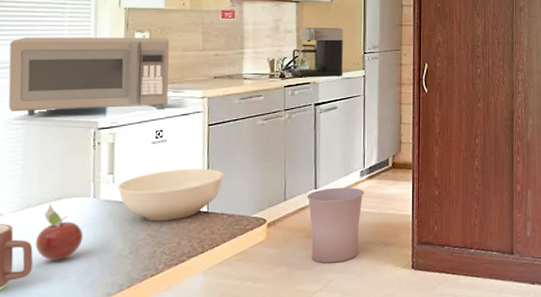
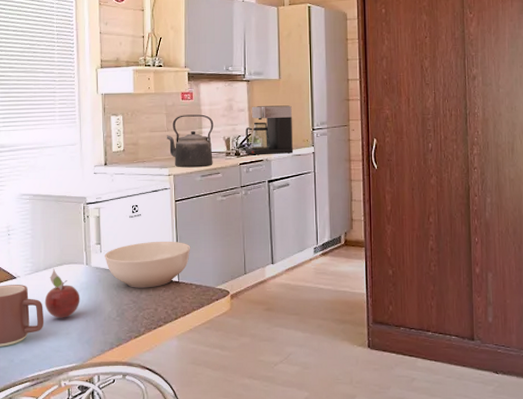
microwave: present [8,37,170,116] -> none [17,120,141,192]
kettle: none [201,34,257,90] -> present [166,114,214,168]
waste bin: present [306,187,364,263] -> none [264,263,318,337]

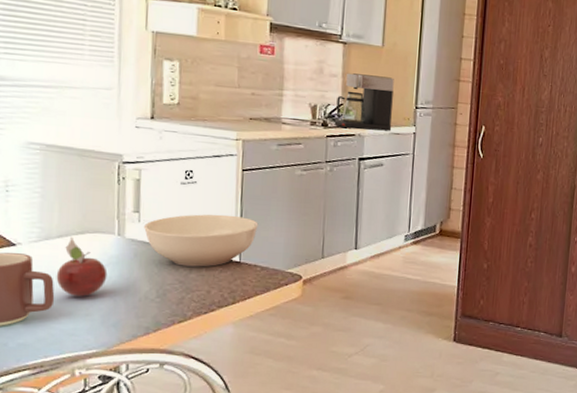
kettle: present [166,114,214,168] -> none [236,71,298,136]

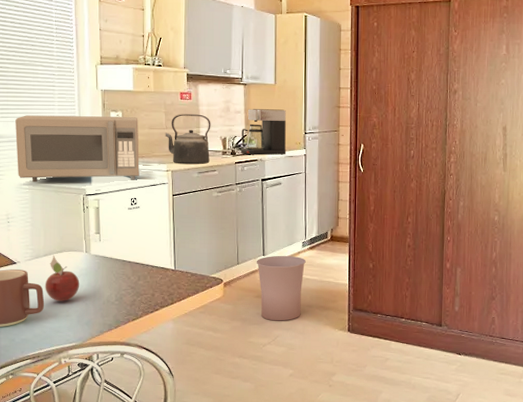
microwave: none [24,53,202,150] -> present [15,115,139,183]
bowl: present [144,214,259,267] -> none [104,232,187,275]
kettle: none [236,71,298,136] -> present [165,114,211,165]
waste bin: none [345,249,408,328] -> present [256,255,306,321]

